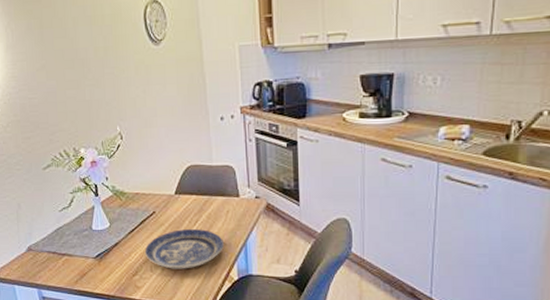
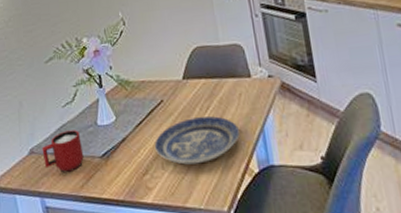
mug: none [39,232,79,270] -> present [42,130,84,173]

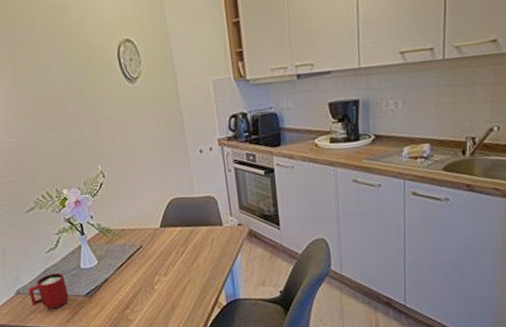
plate: present [154,116,240,165] -> none [134,259,211,300]

